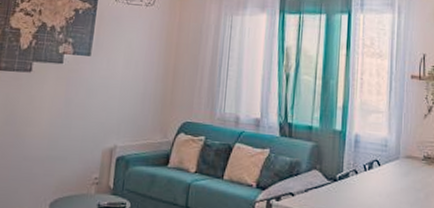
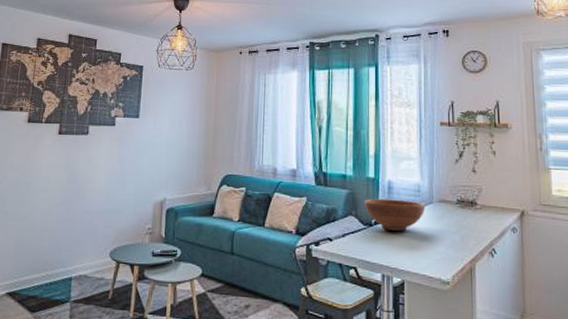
fruit bowl: none [329,152,392,188] -> present [364,198,426,232]

